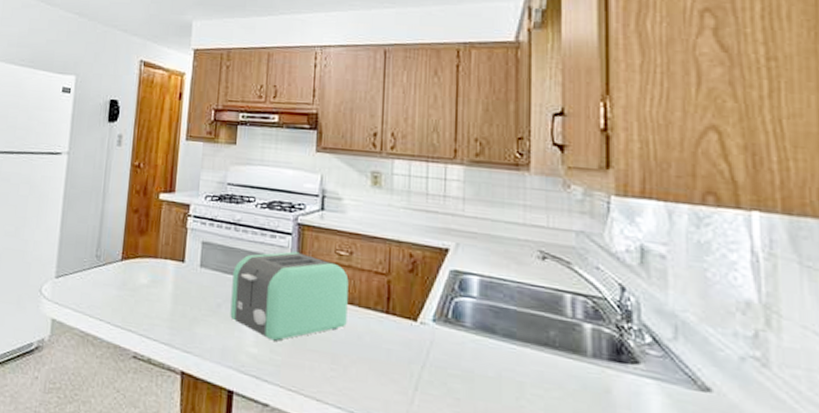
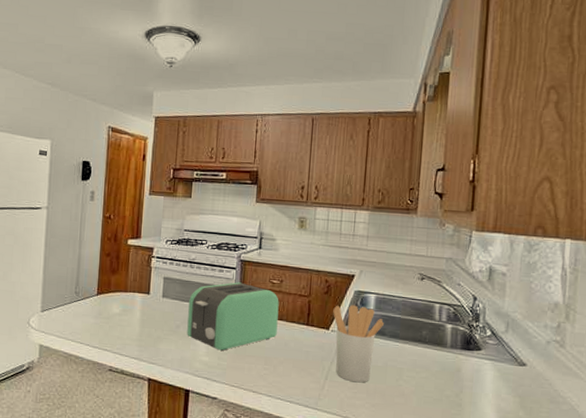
utensil holder: none [421,288,493,399] -> present [333,305,384,383]

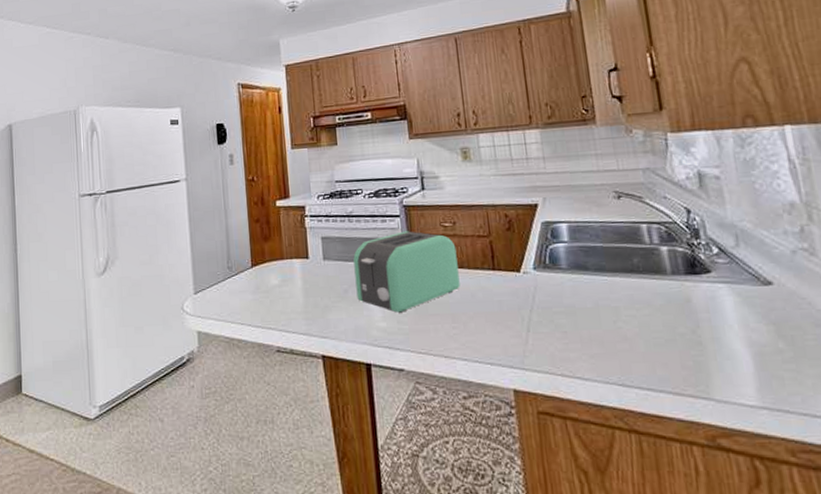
utensil holder: present [333,305,384,383] -> none [520,239,584,331]

